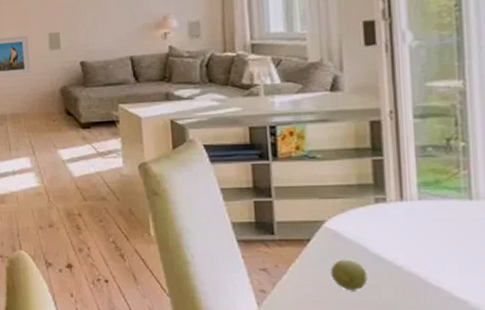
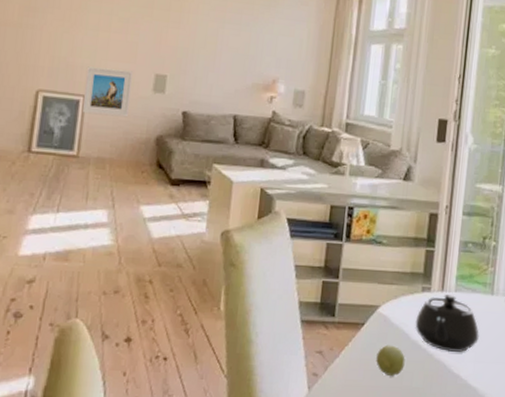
teapot: none [372,204,460,263] -> present [415,294,479,352]

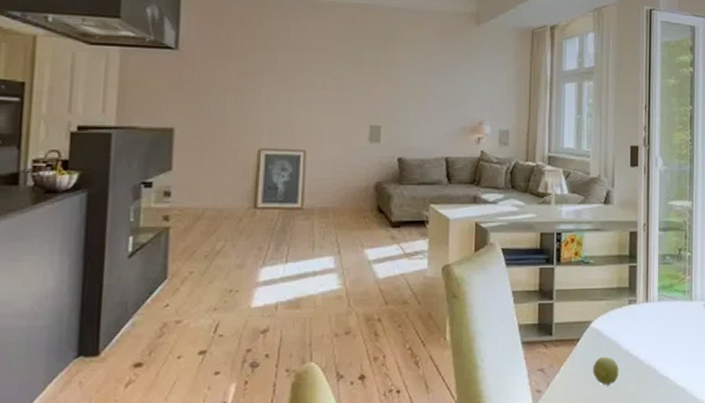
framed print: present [81,66,133,118] -> none [303,123,348,168]
teapot: present [415,294,479,352] -> none [625,304,683,357]

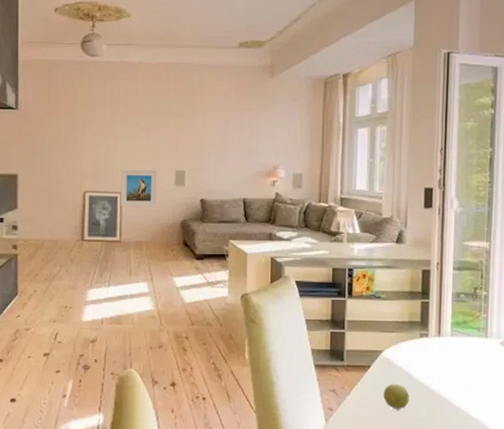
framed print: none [303,123,348,168] -> present [120,169,157,208]

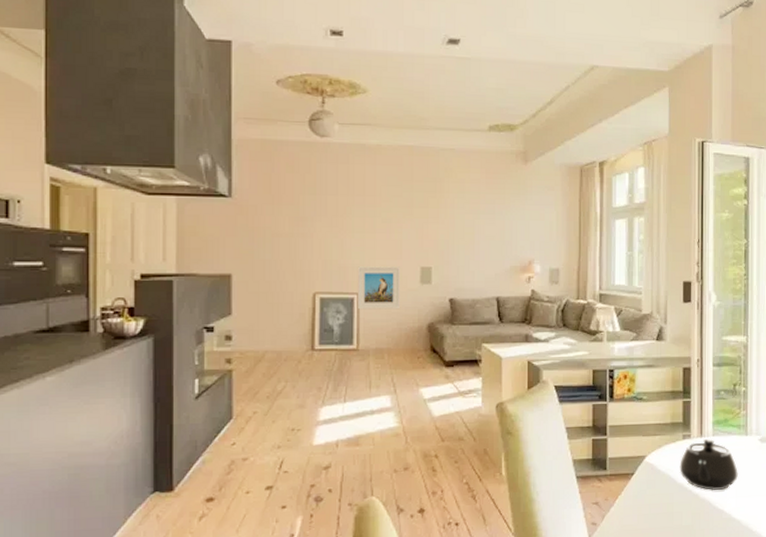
fruit: present [383,383,409,409] -> none [648,490,674,518]
teapot: none [416,339,476,388] -> present [680,439,738,490]

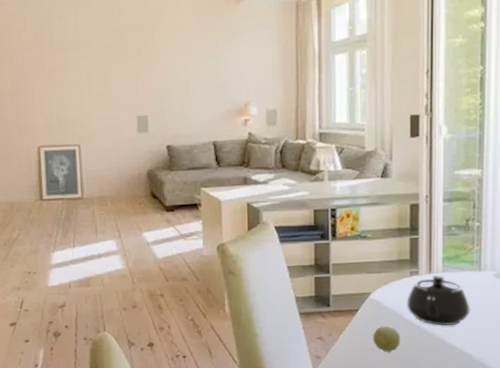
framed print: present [357,266,400,310] -> none [76,117,119,161]
fruit: none [648,490,674,518] -> present [373,325,400,352]

